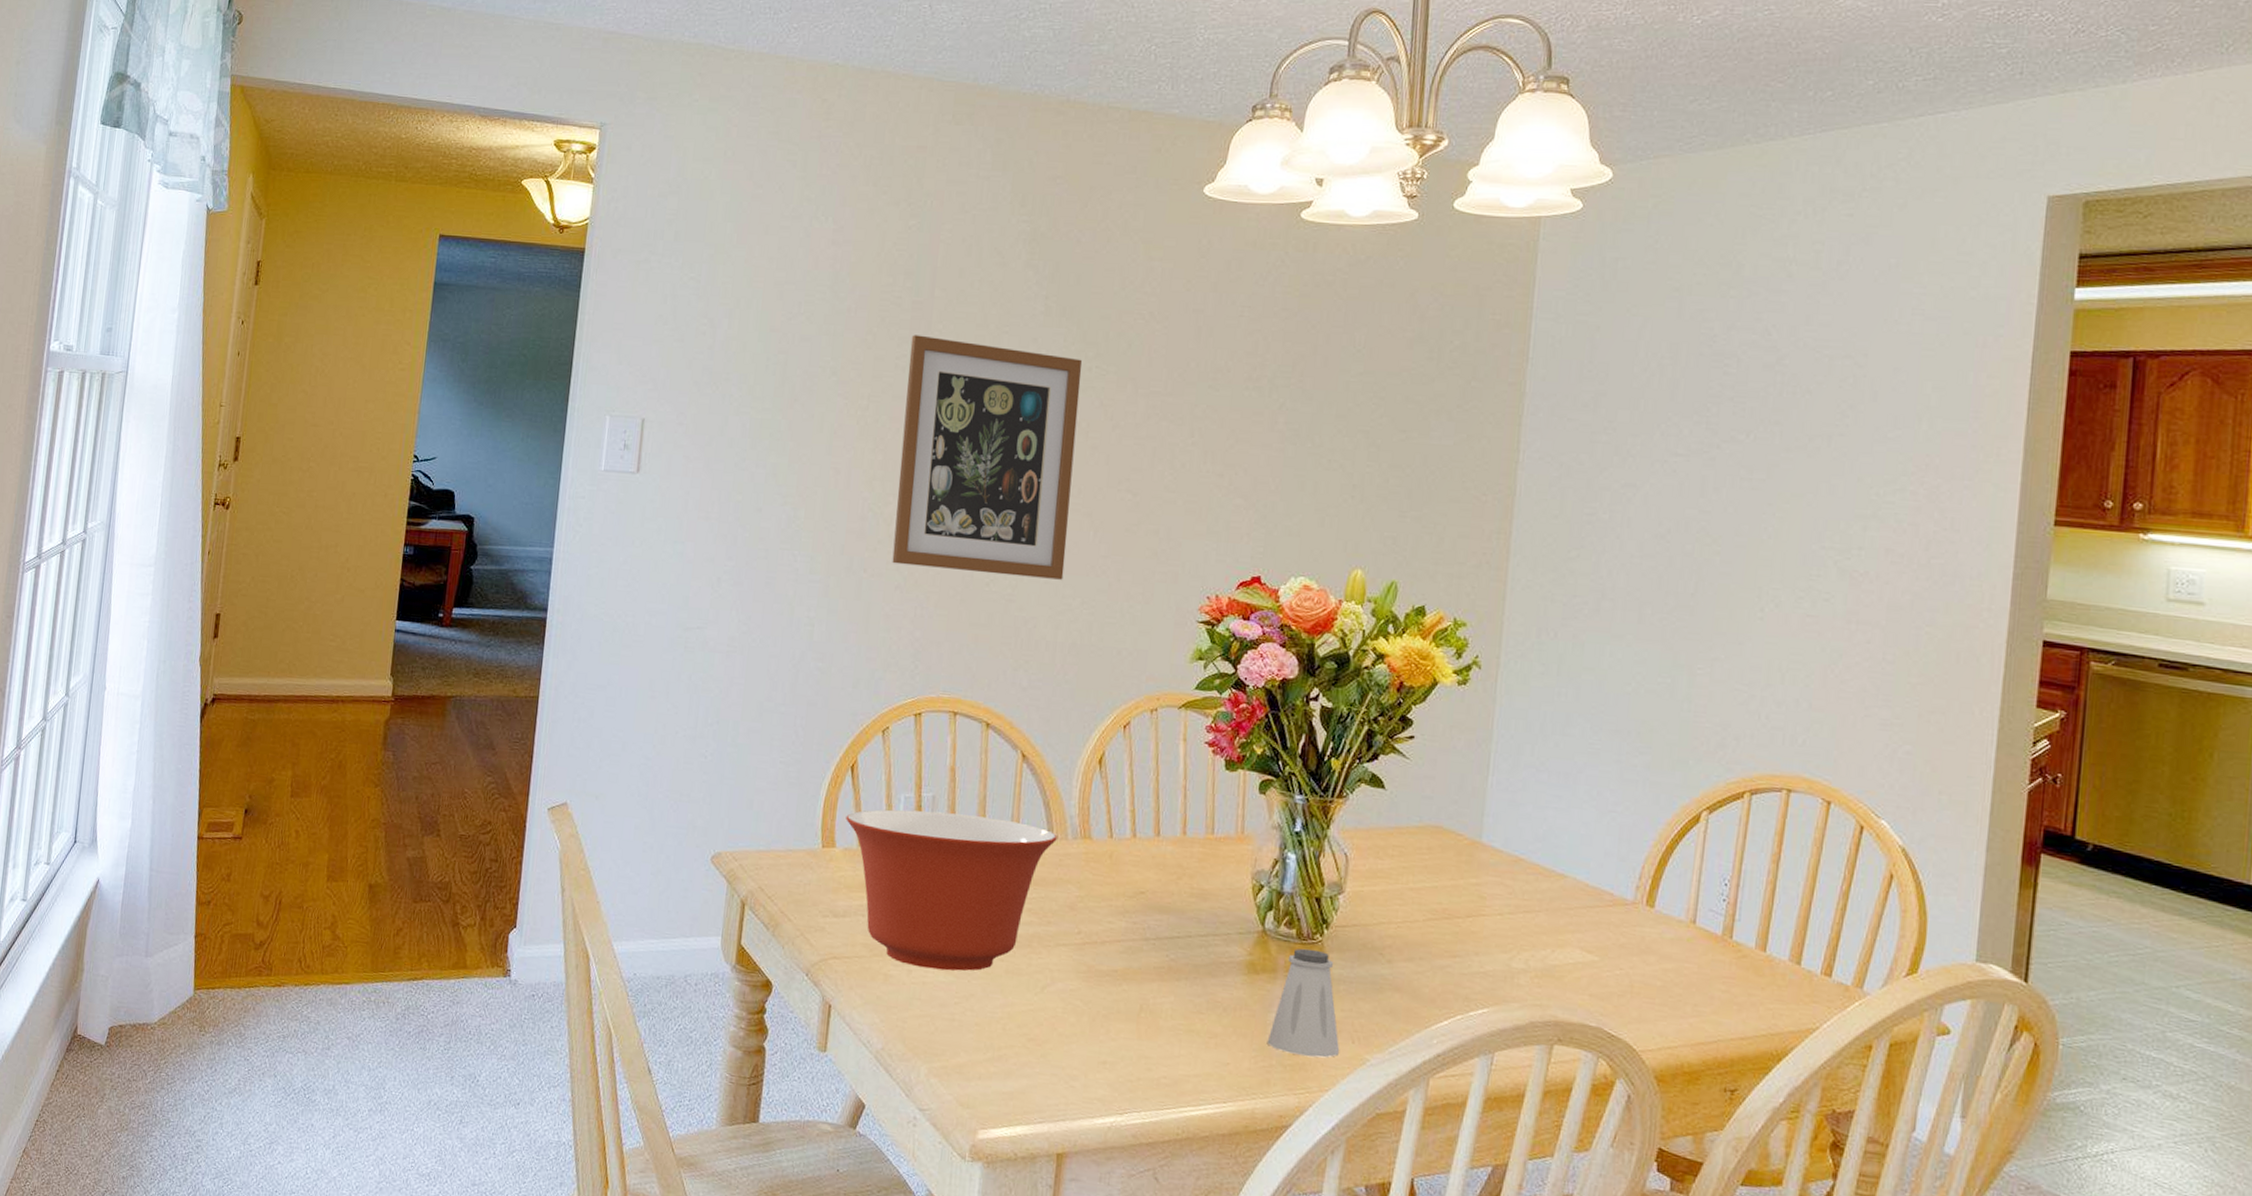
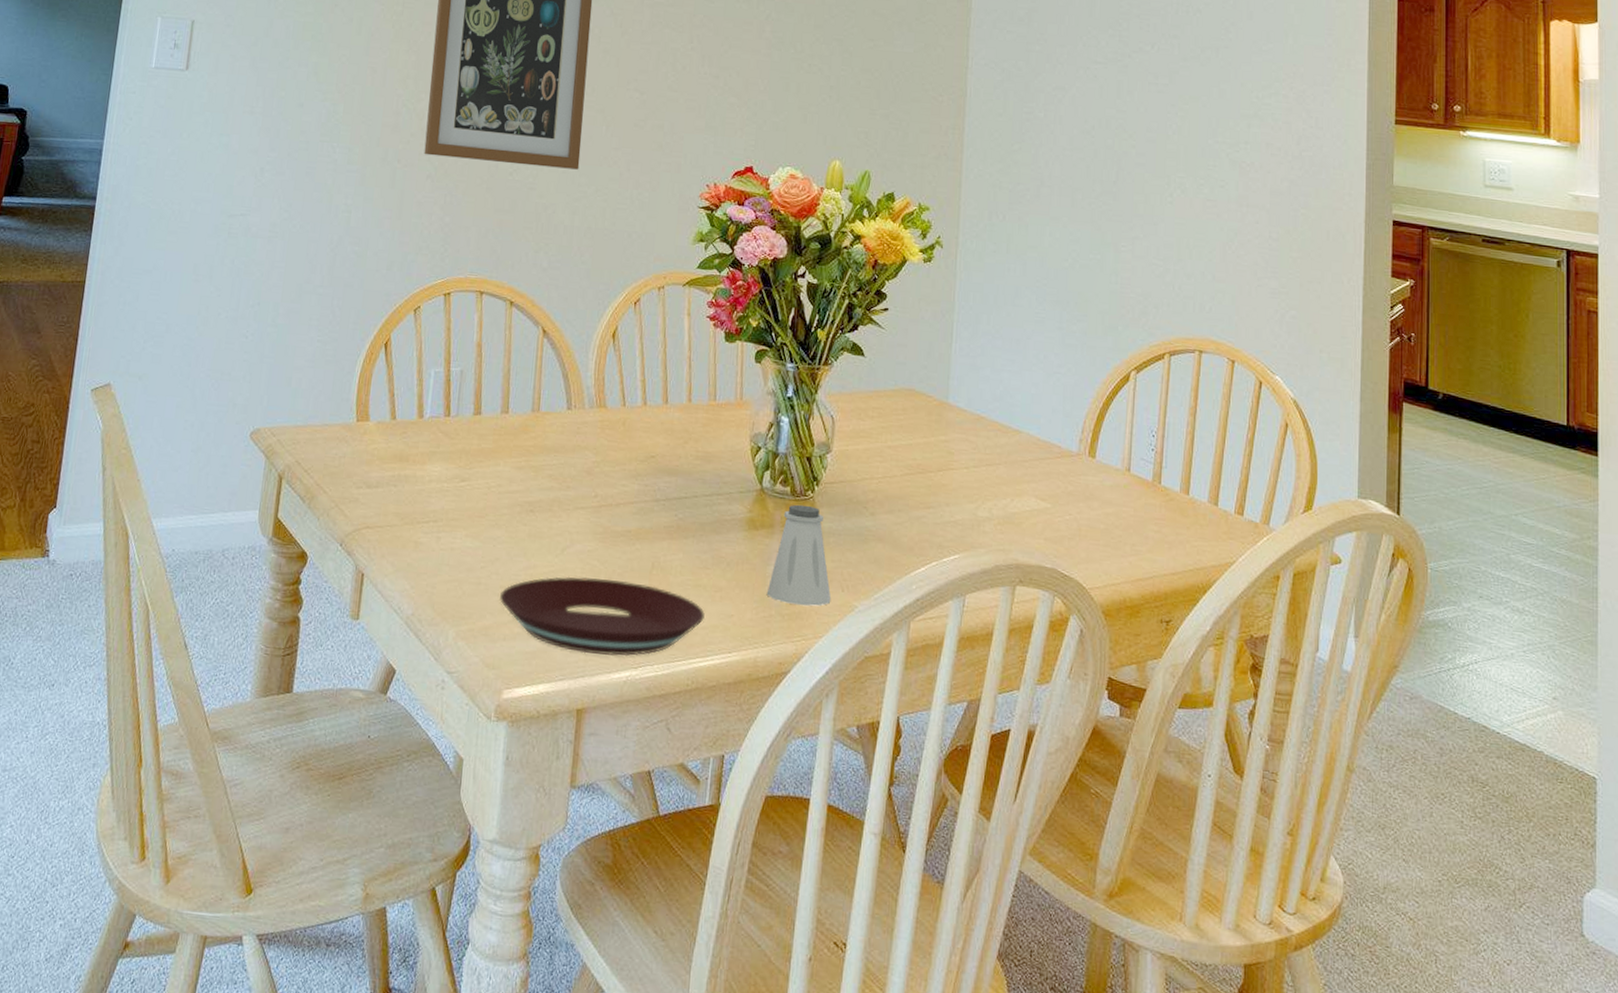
mixing bowl: present [846,809,1057,971] -> none [379,383,575,537]
plate: none [975,1015,1198,1102] -> present [500,576,705,657]

